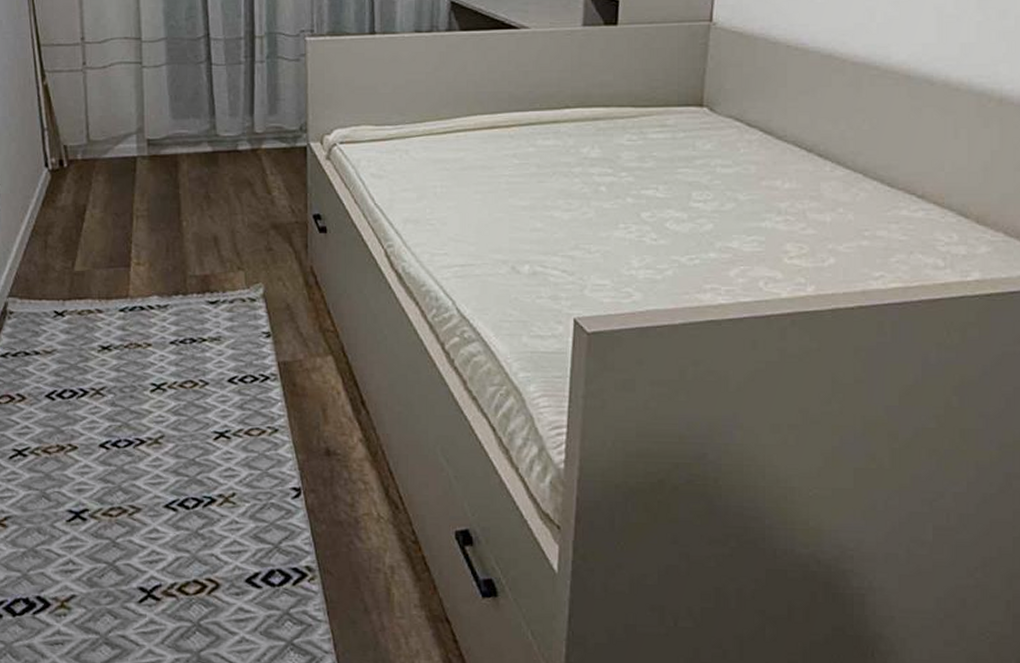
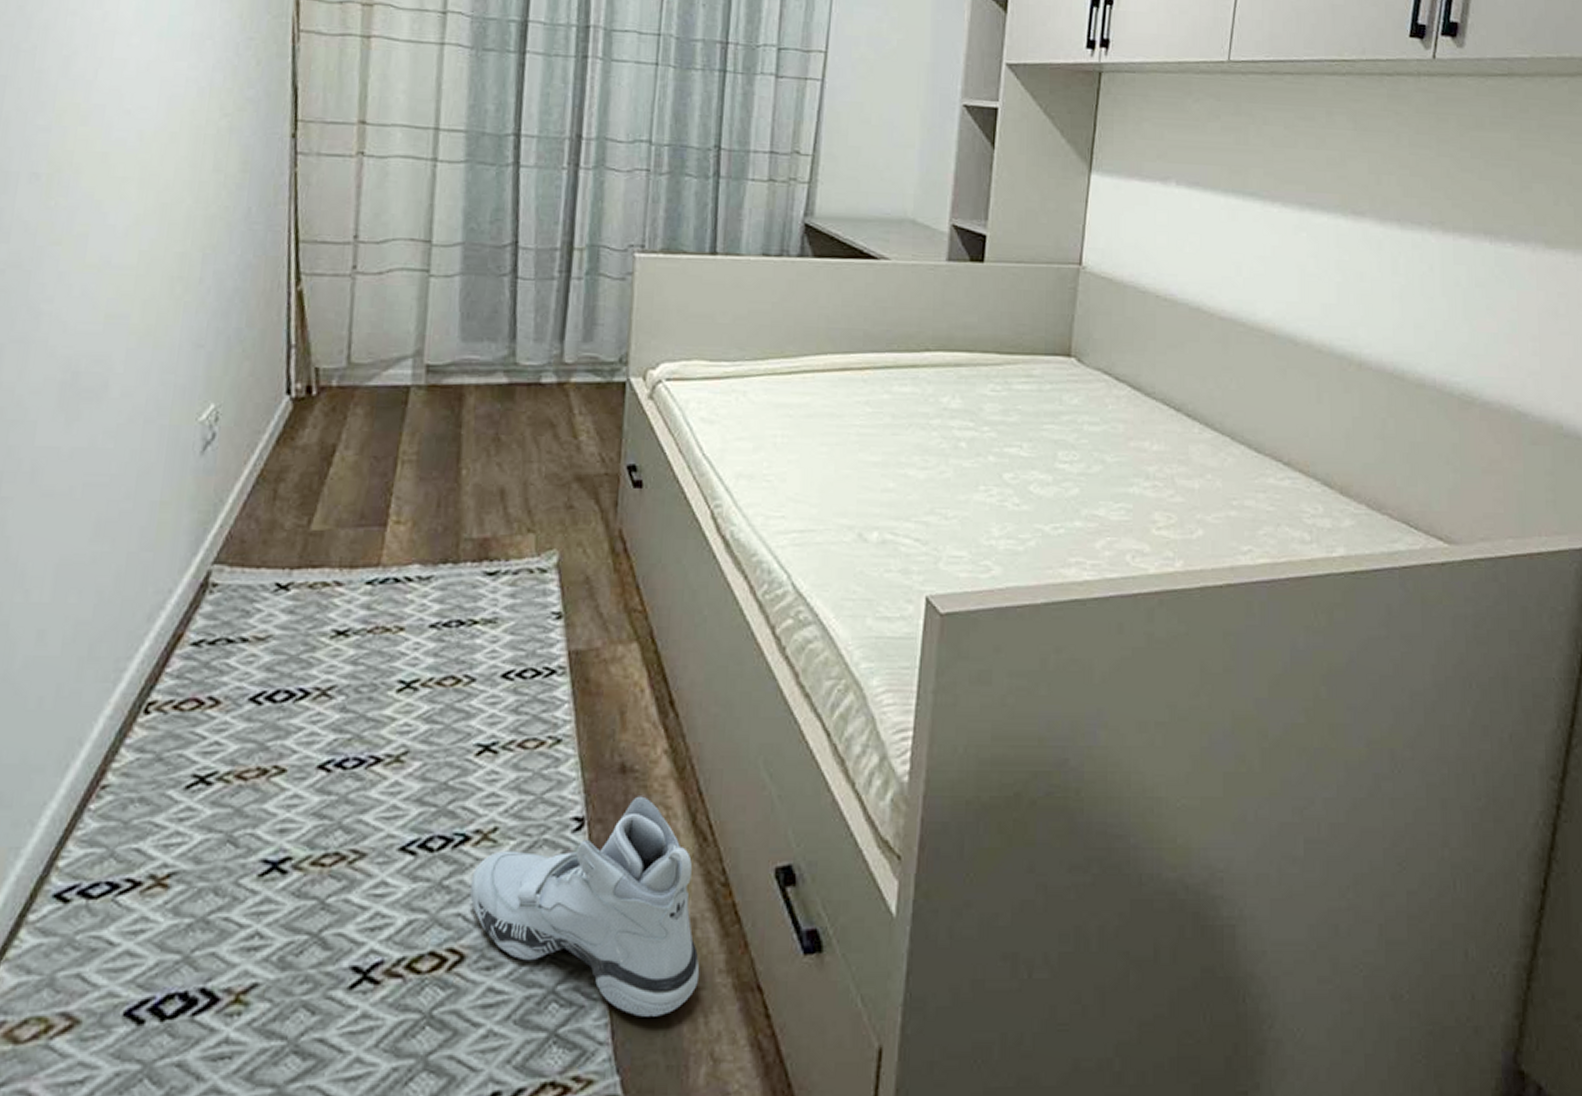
sneaker: none [219,473,399,636] -> present [470,796,700,1017]

